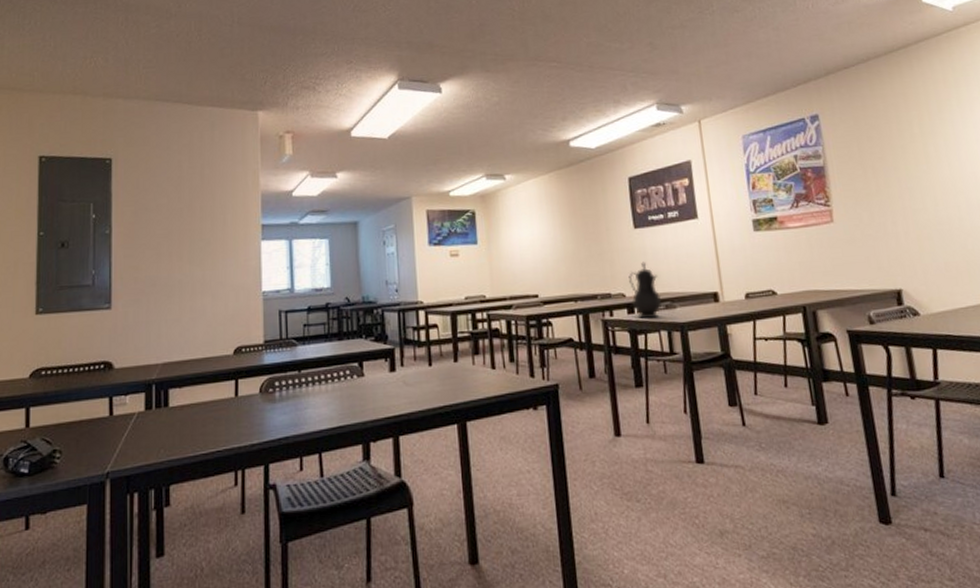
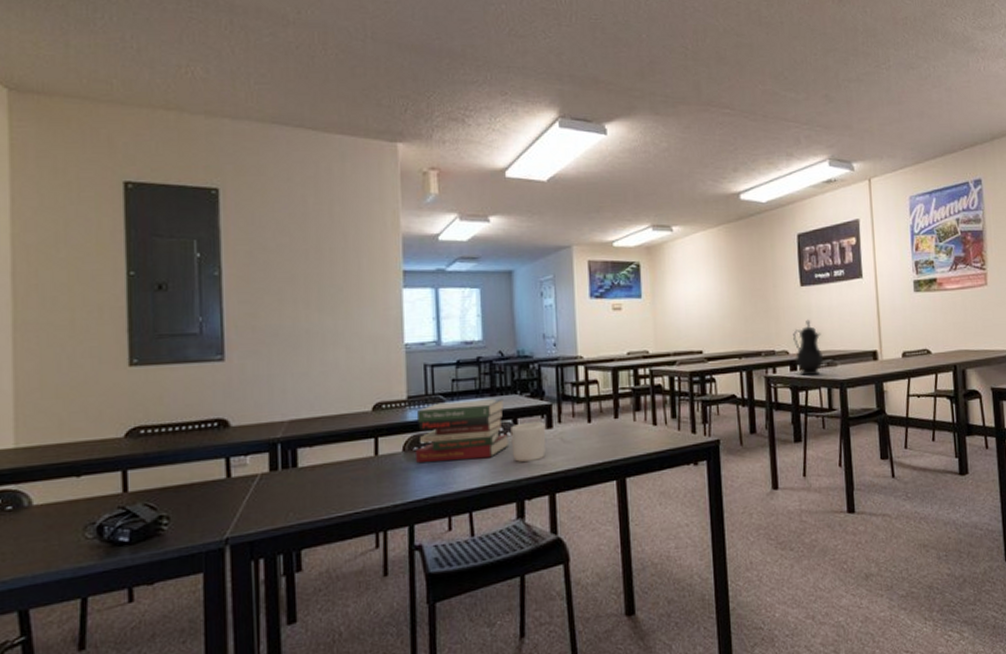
books: none [271,343,355,404] -> present [416,399,508,463]
mug: none [357,365,390,404] -> present [511,421,546,462]

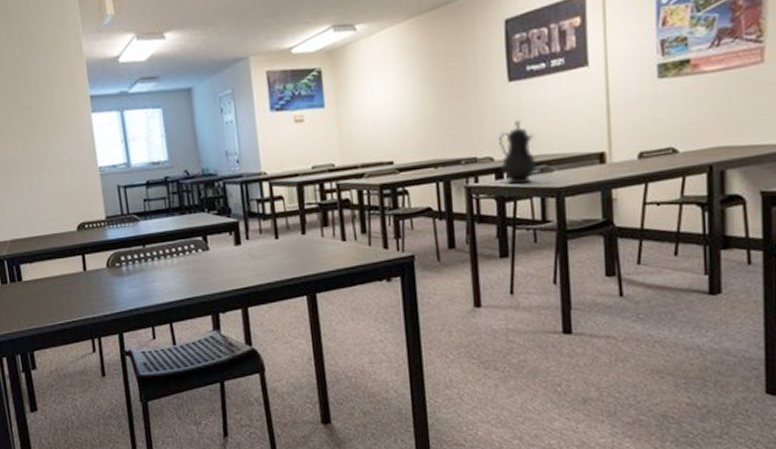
books: present [416,399,508,463] -> none [115,217,201,277]
mug: present [511,421,546,462] -> none [201,238,236,277]

